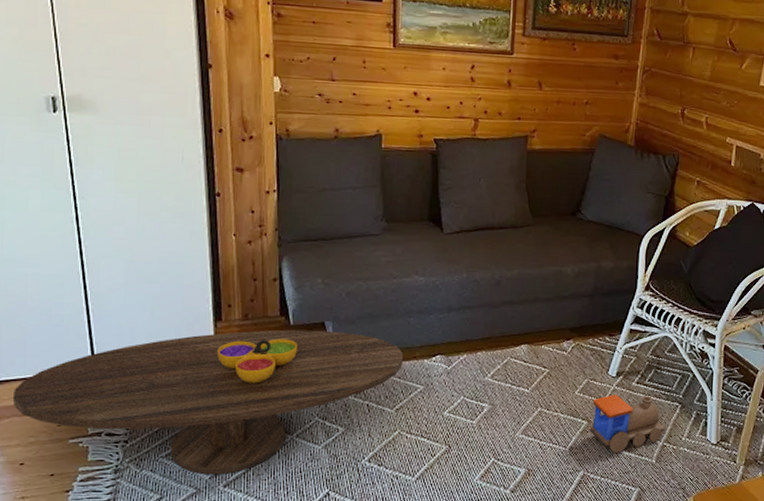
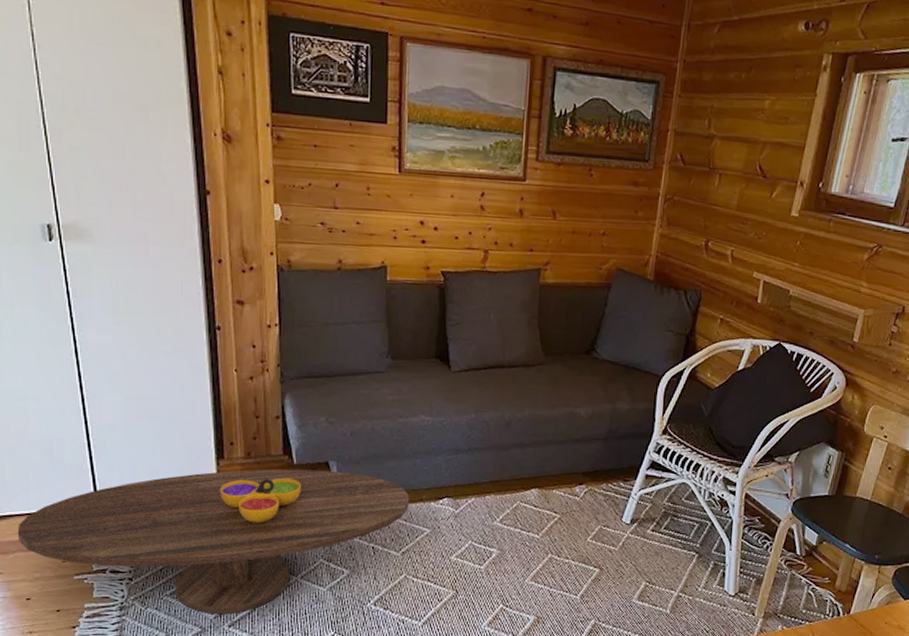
toy train: present [589,394,665,453] -> none [601,541,680,602]

